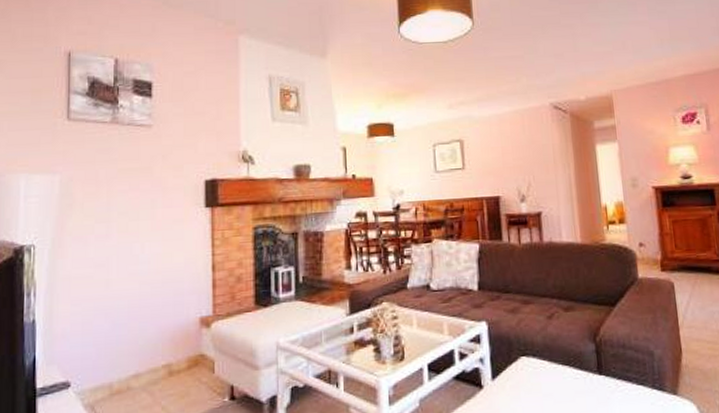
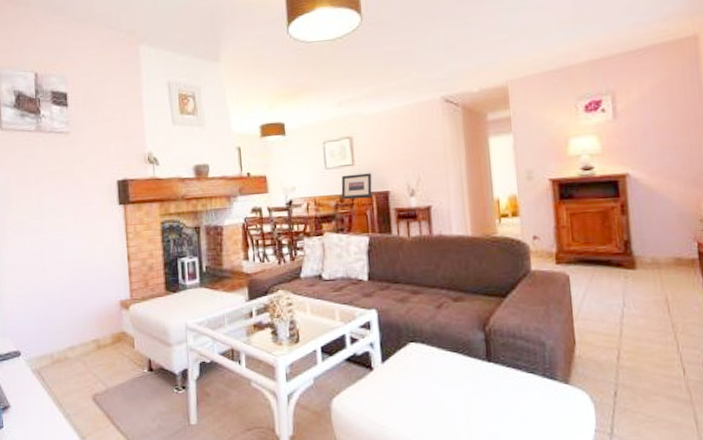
picture frame: none [451,177,483,204] -> present [341,173,372,199]

